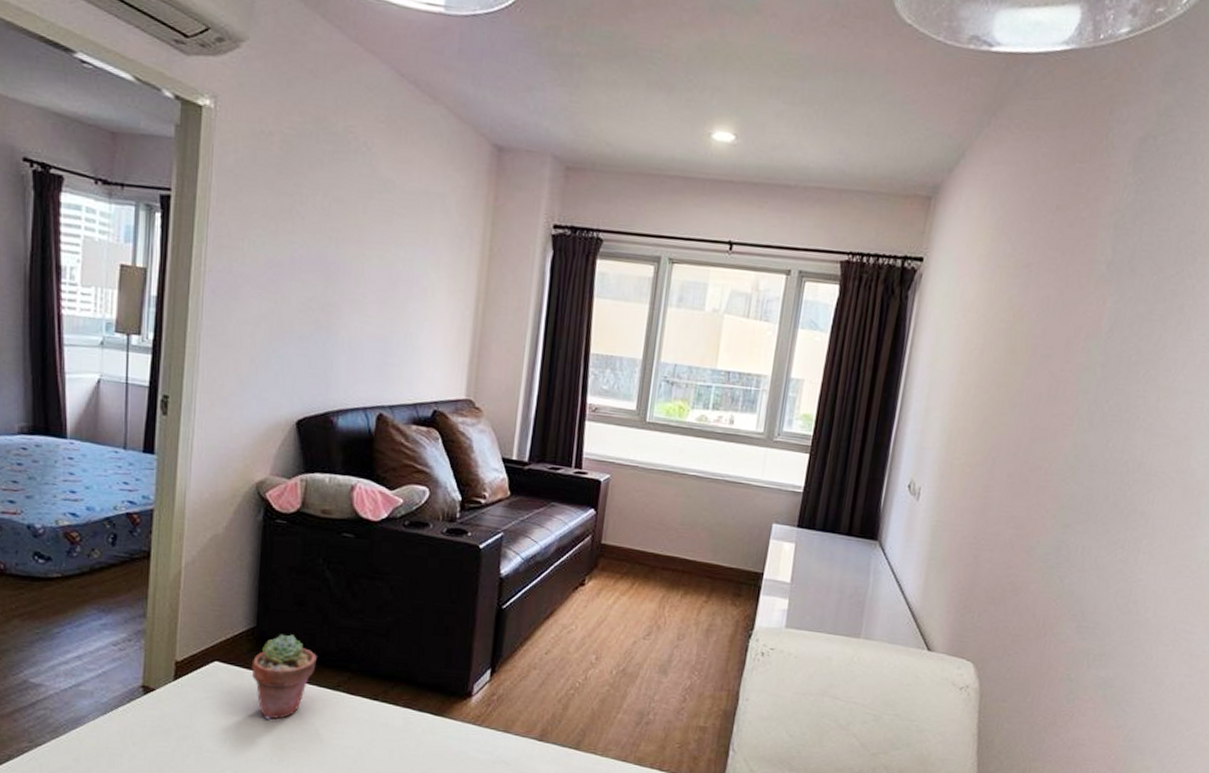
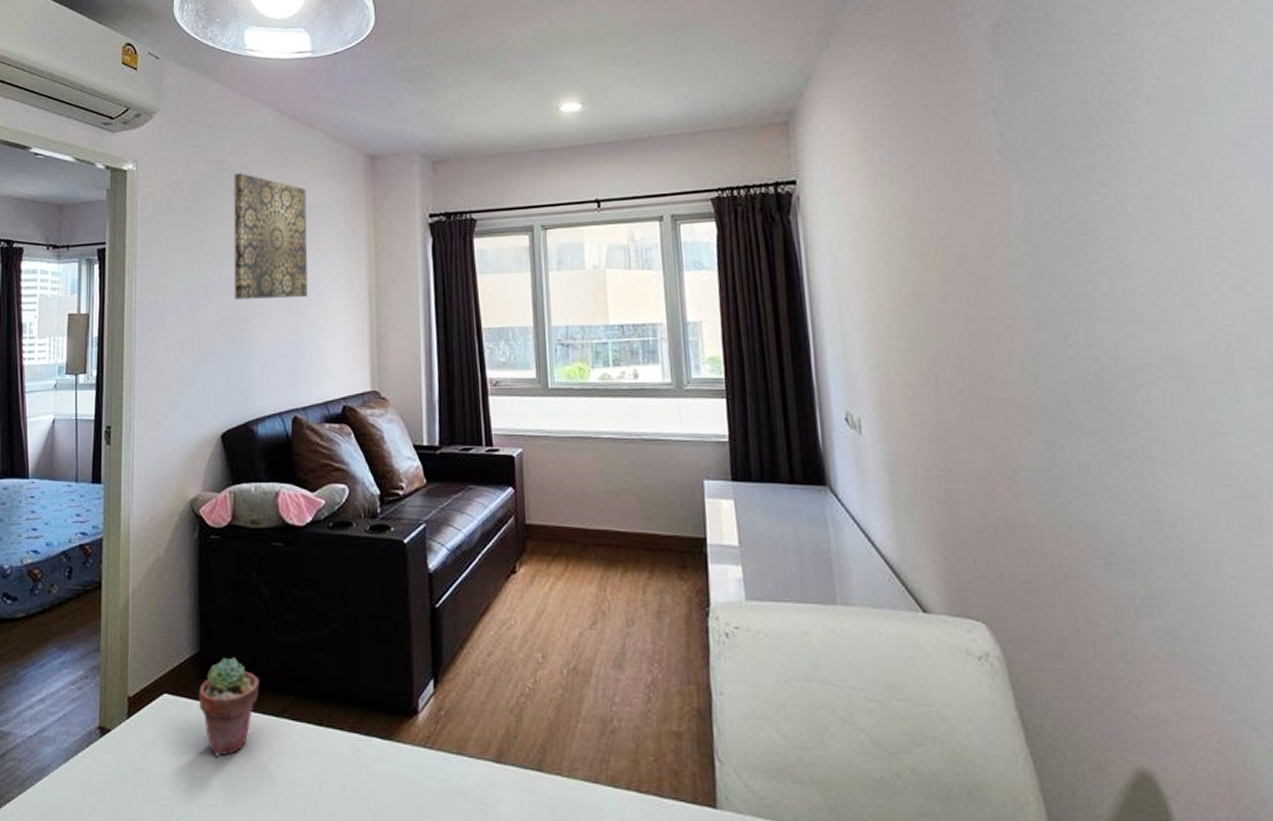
wall art: none [323,136,419,292] -> present [233,173,308,300]

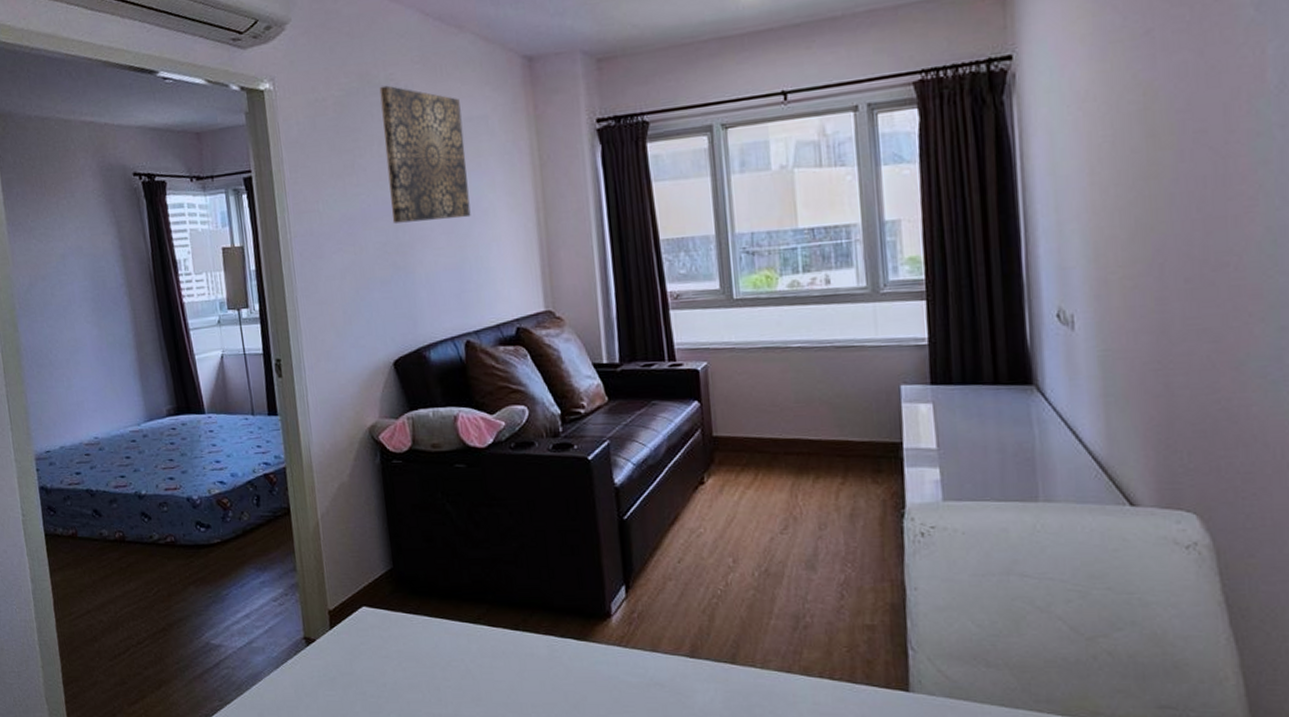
potted succulent: present [198,657,259,756] -> none [395,572,454,660]

